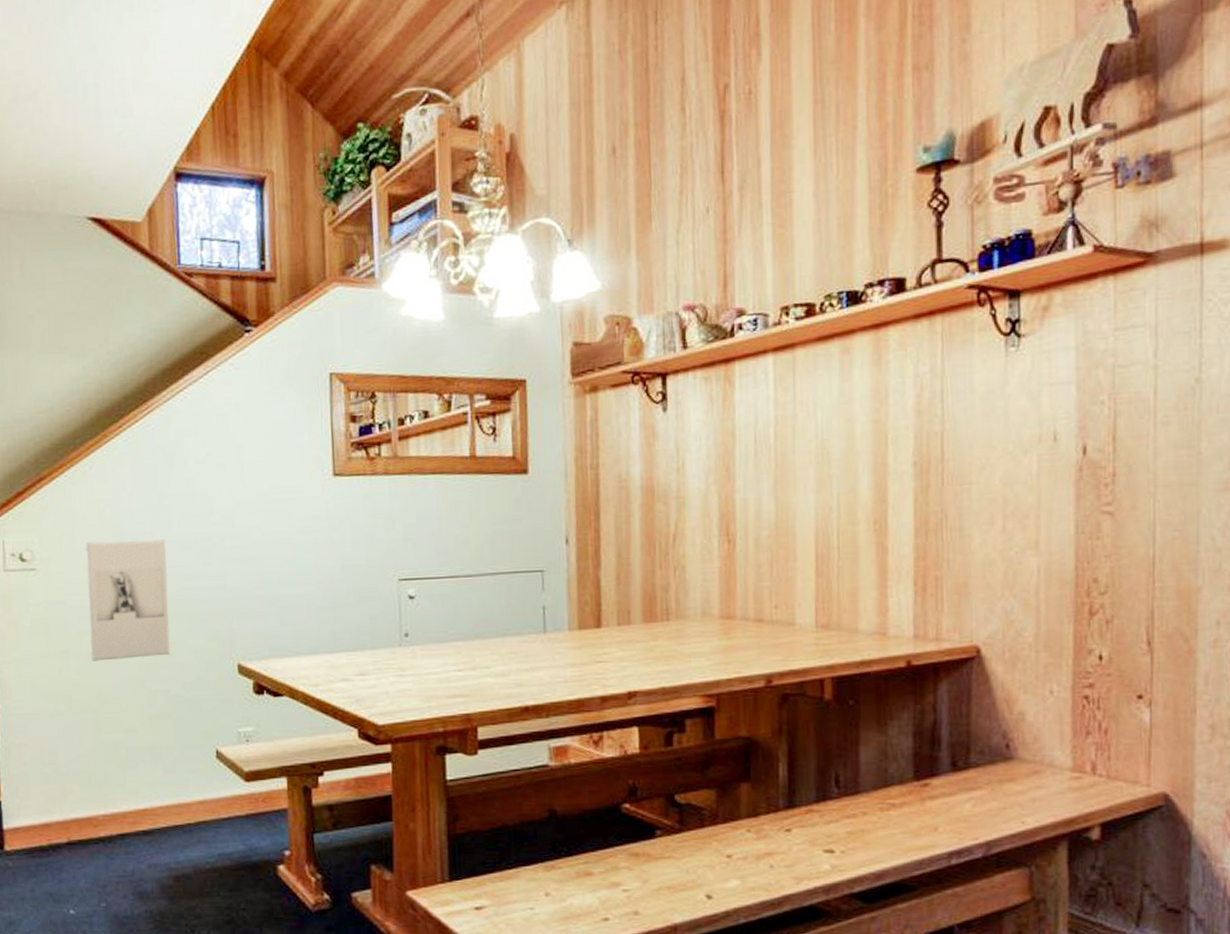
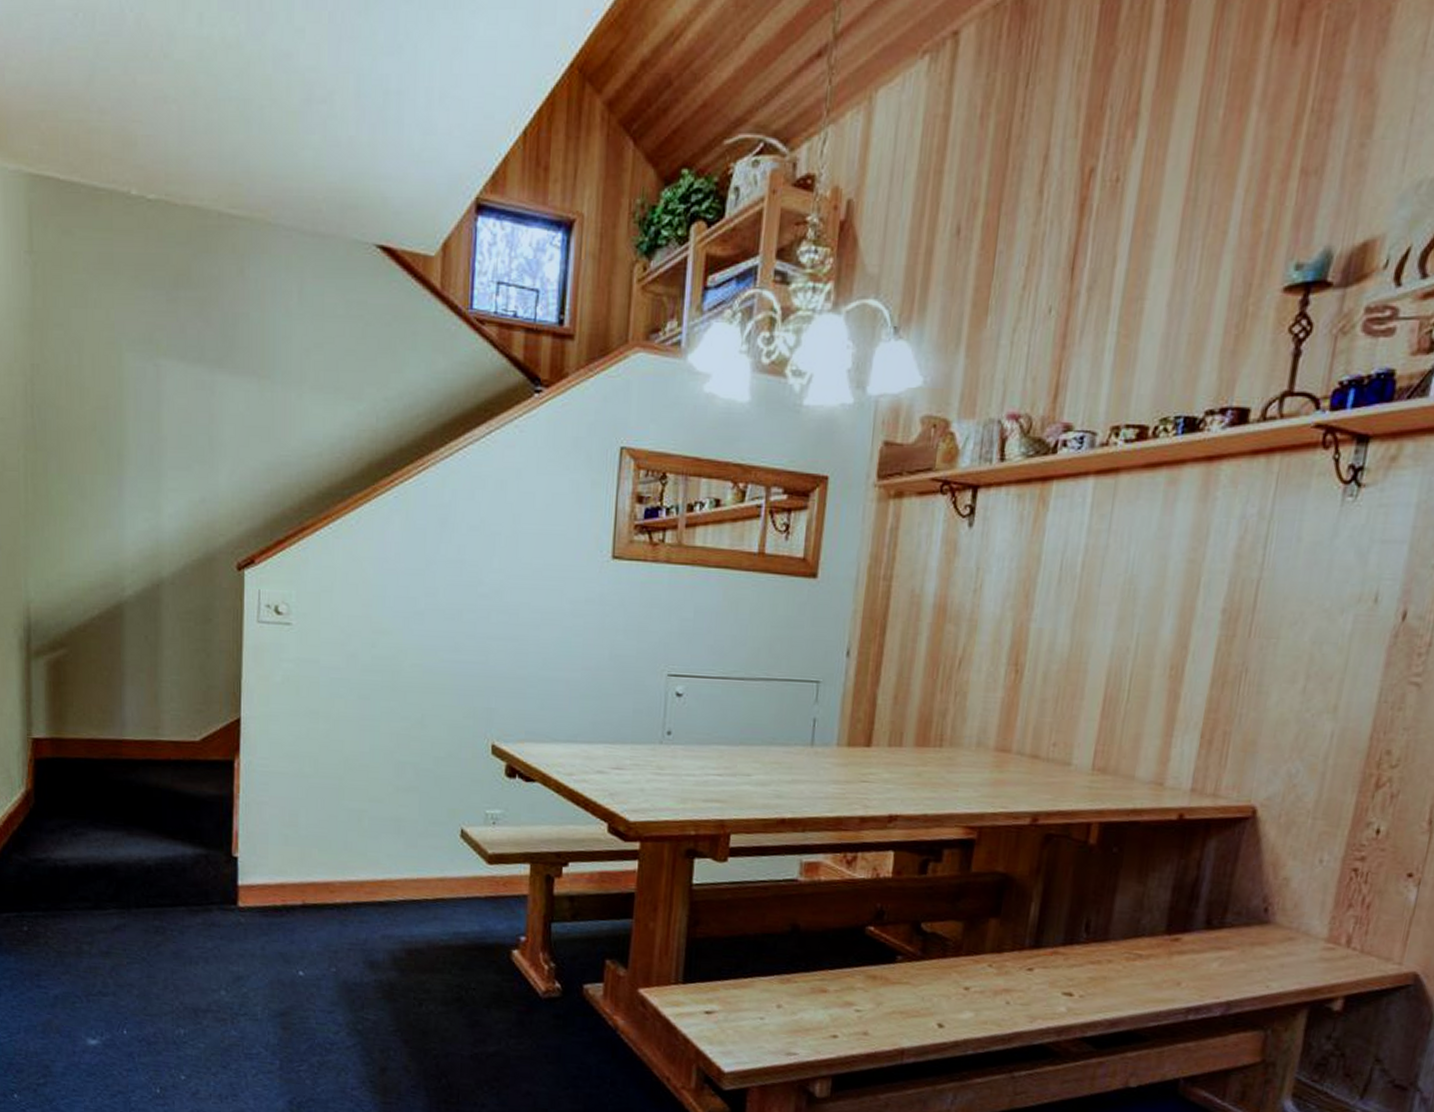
wall sculpture: present [86,539,170,661] -> none [341,601,430,727]

